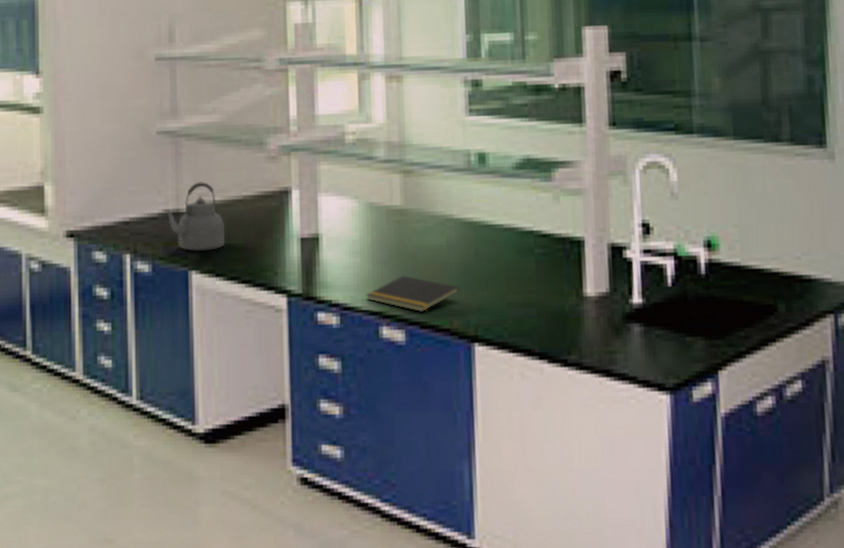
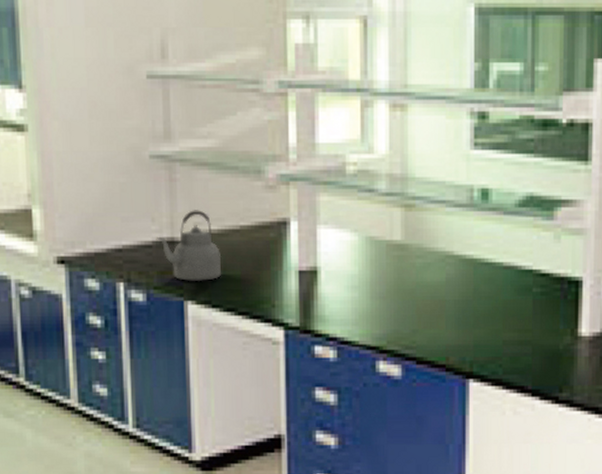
notepad: present [365,275,461,312] -> none [363,311,458,347]

